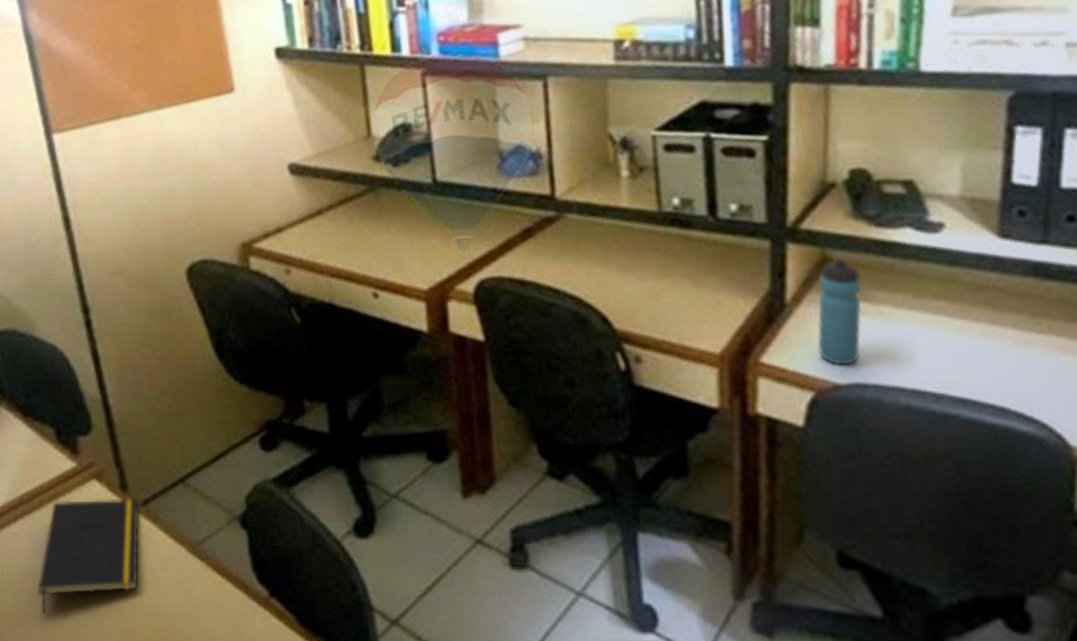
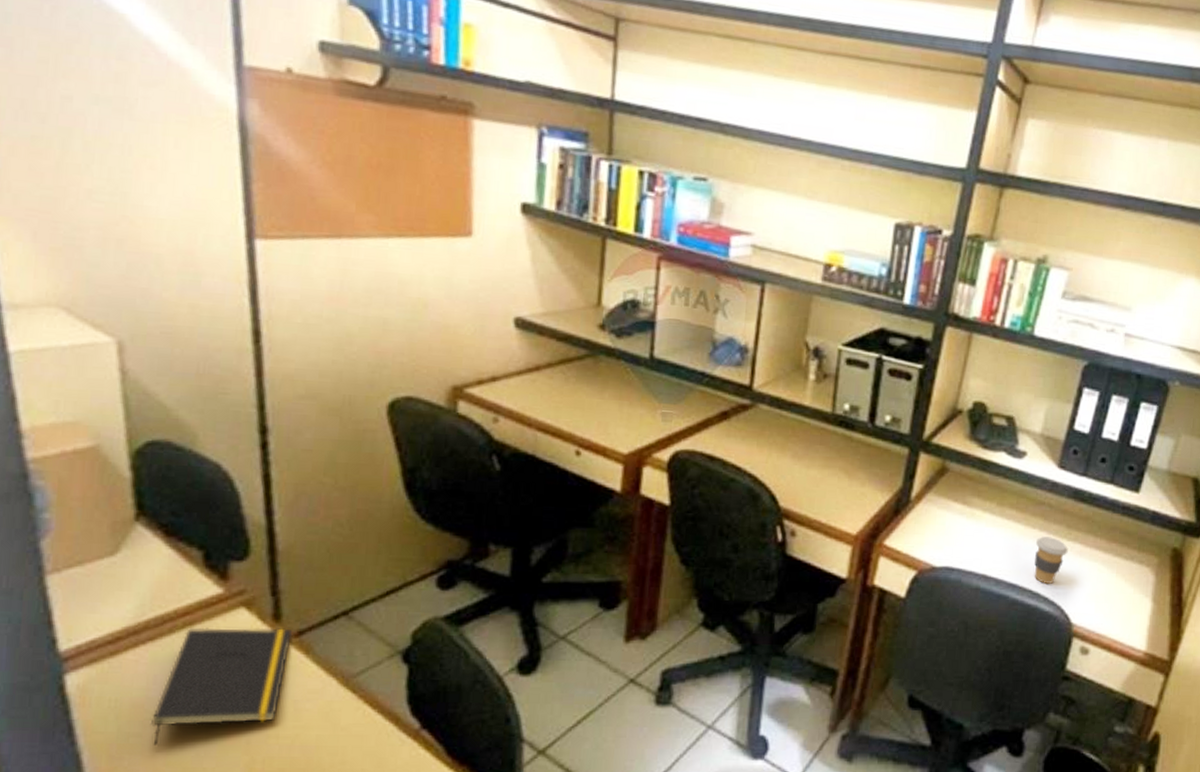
water bottle: present [817,258,862,366] -> none [926,469,965,553]
coffee cup: none [986,331,1042,395] -> present [1034,536,1068,584]

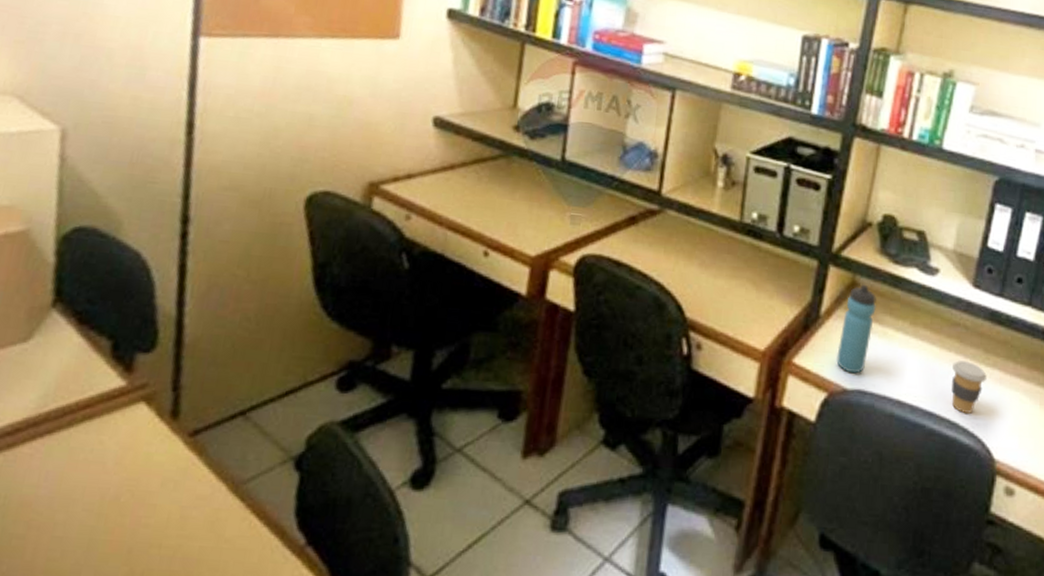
notepad: present [149,627,293,745] -> none [34,422,189,549]
water bottle: none [926,469,965,553] -> present [836,284,876,374]

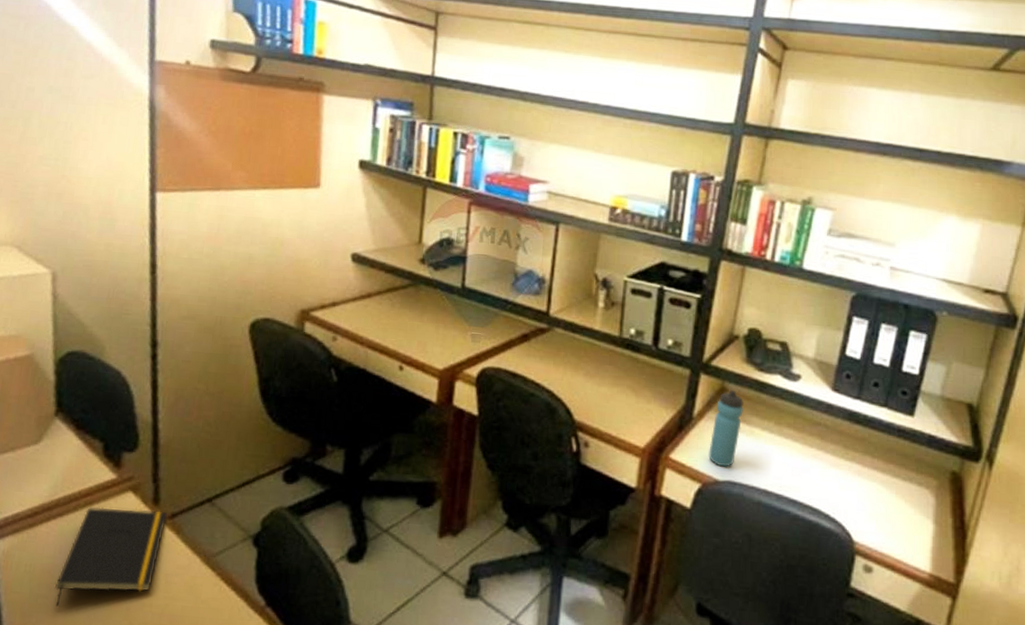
notepad: none [34,422,189,549] -> present [54,507,168,606]
coffee cup: present [951,360,987,414] -> none [813,455,846,501]

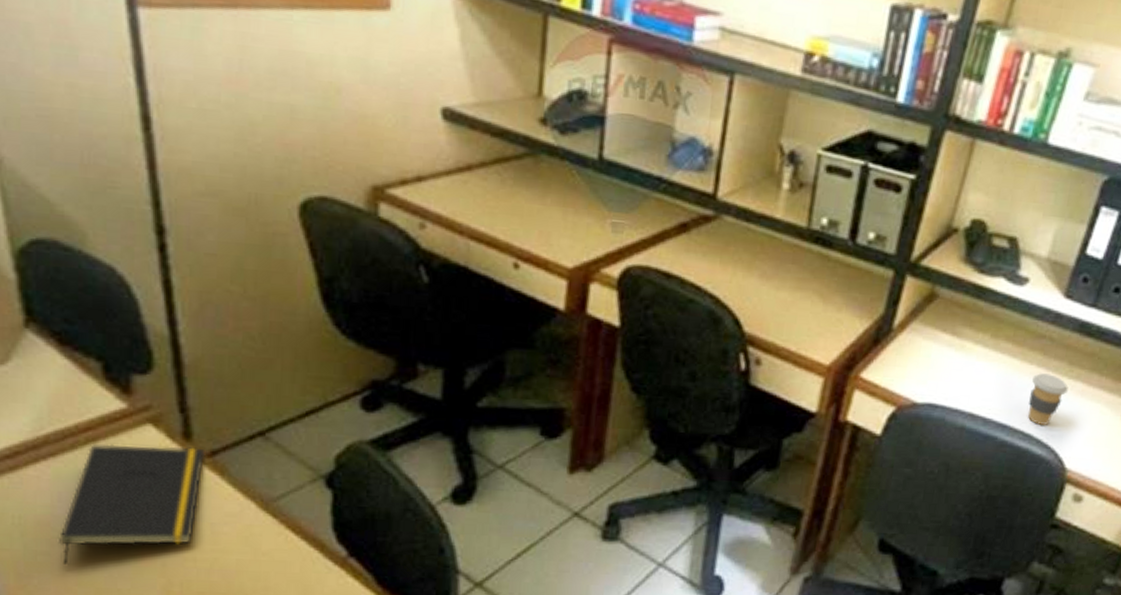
water bottle: present [708,389,744,467] -> none [907,295,956,388]
coffee cup: none [813,455,846,501] -> present [1027,373,1069,425]

